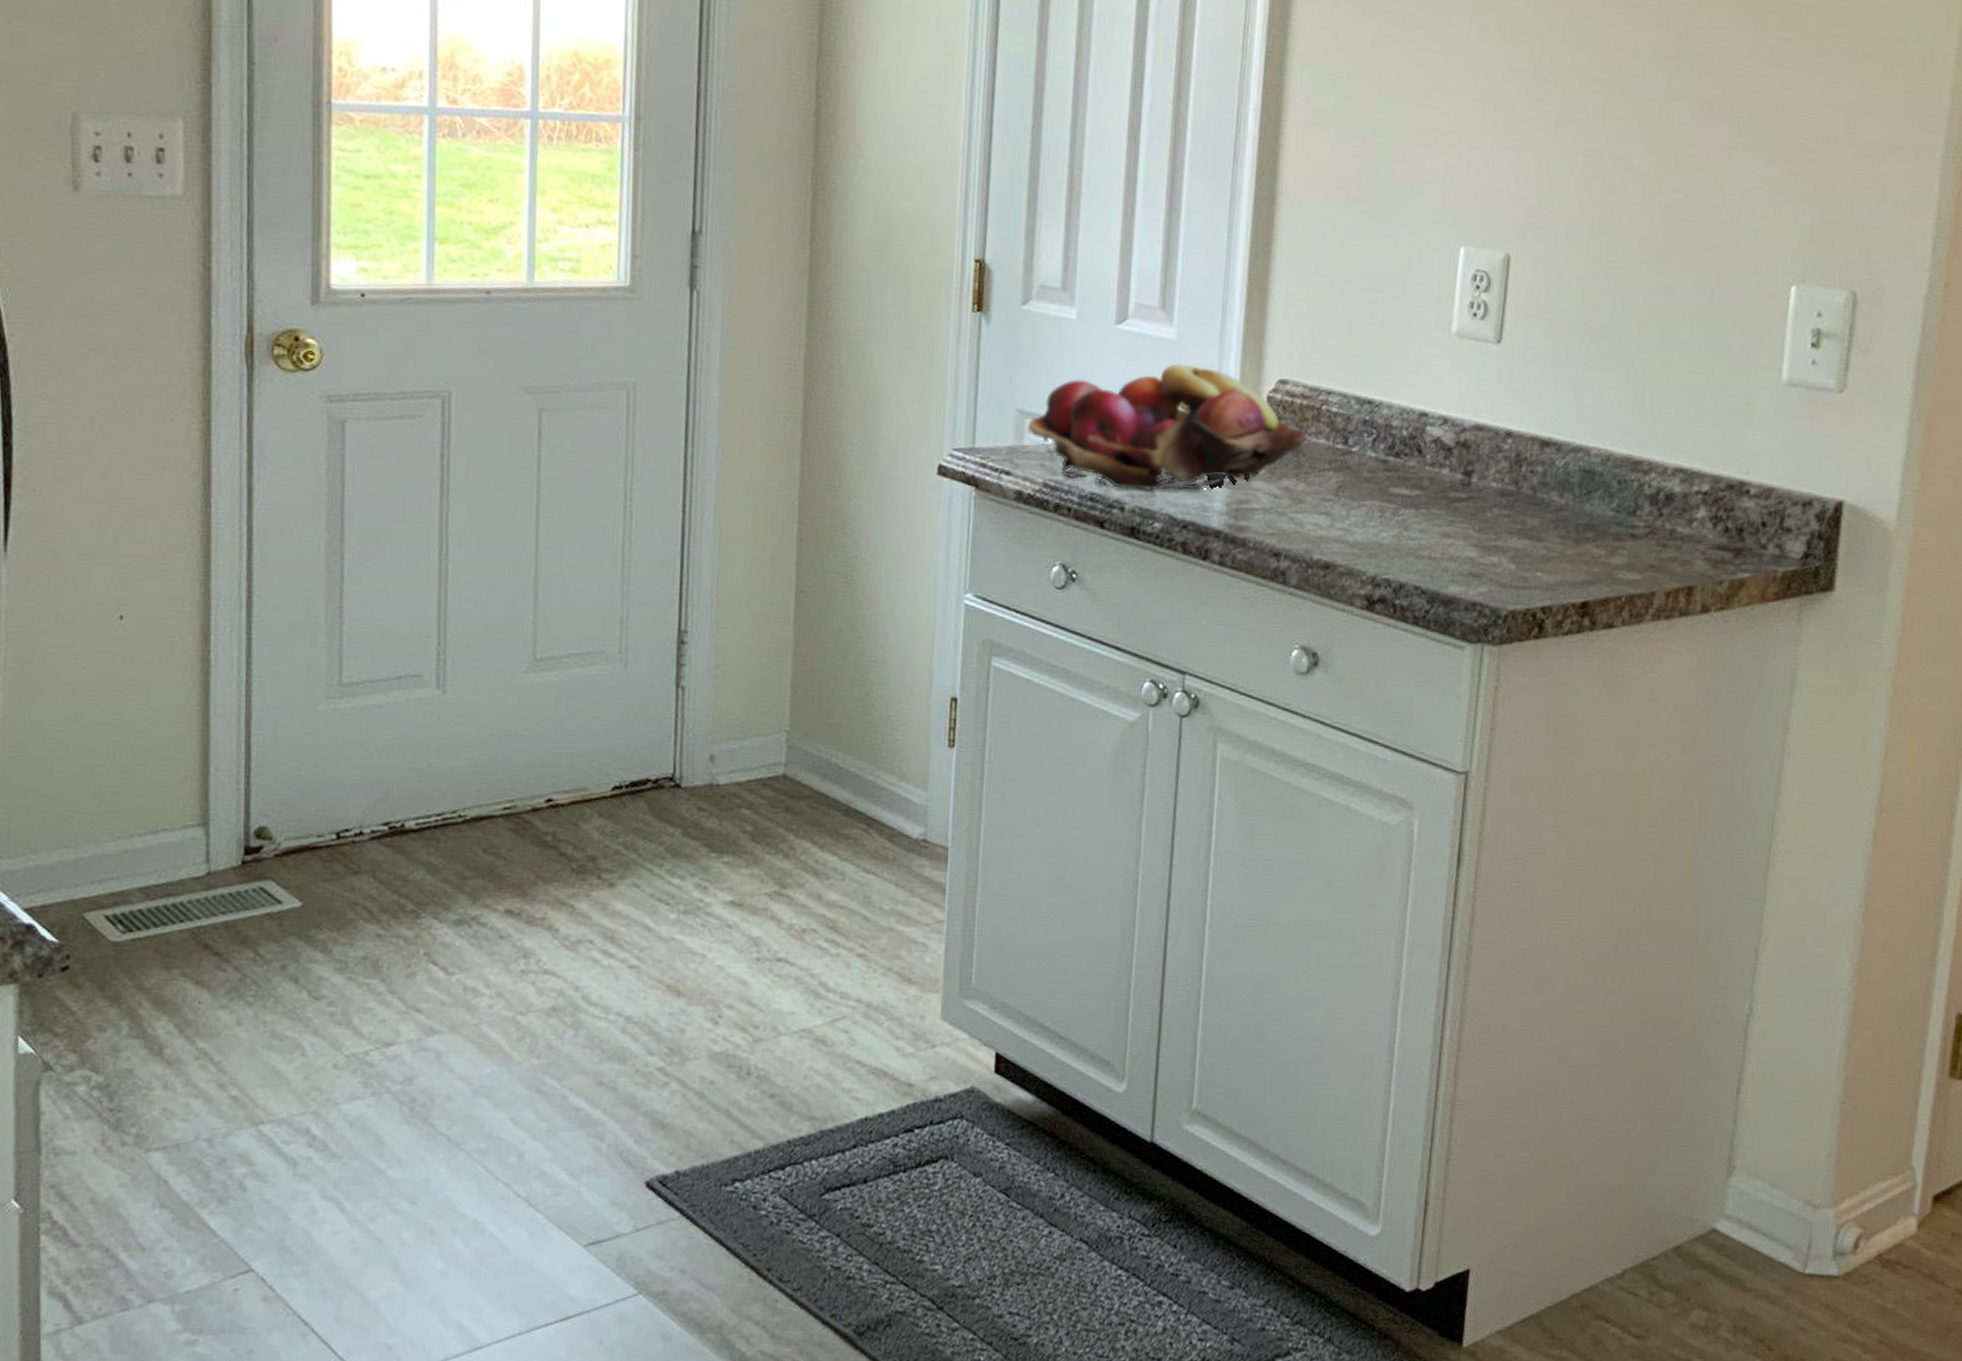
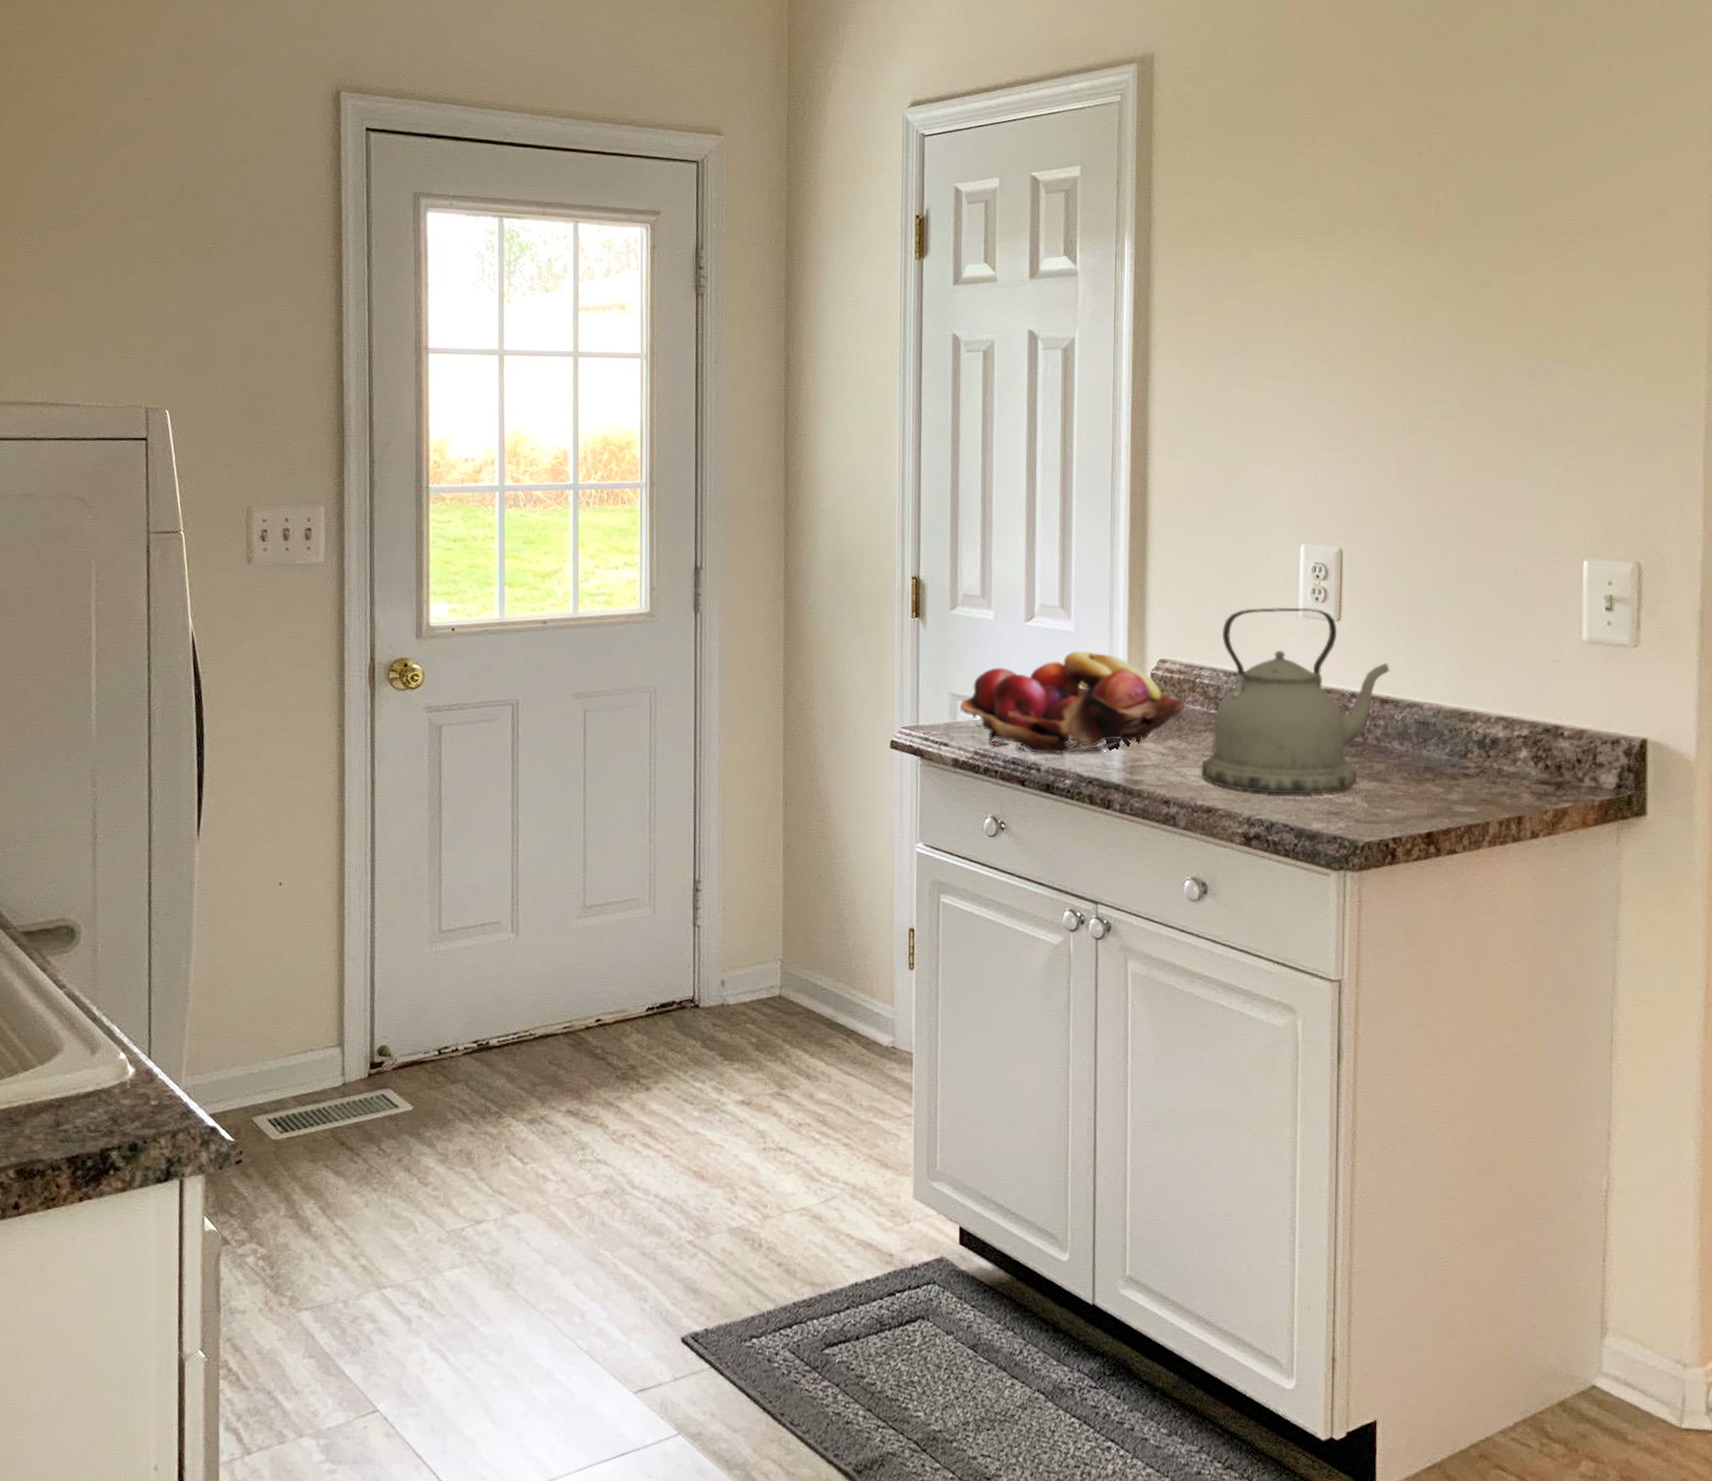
kettle: none [1319,321,1555,552] -> present [1200,607,1390,795]

